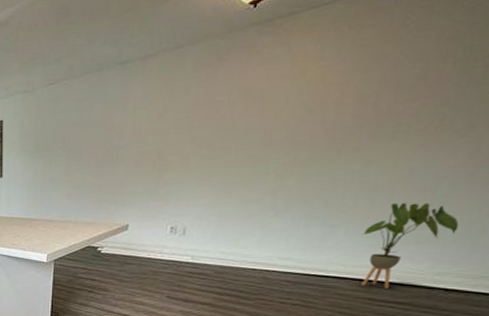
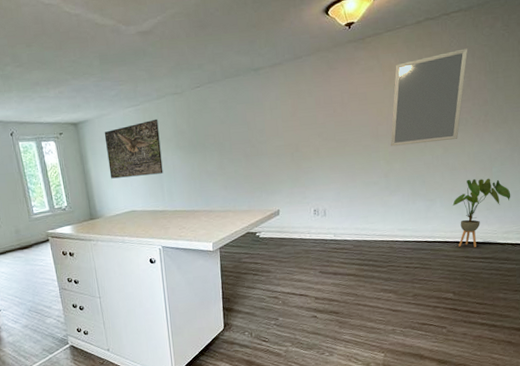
home mirror: none [286,27,433,157] -> present [390,48,468,147]

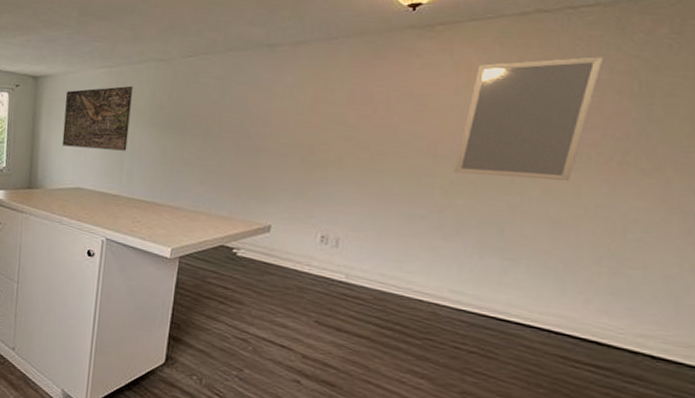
house plant: present [452,178,511,247] -> none [548,242,658,346]

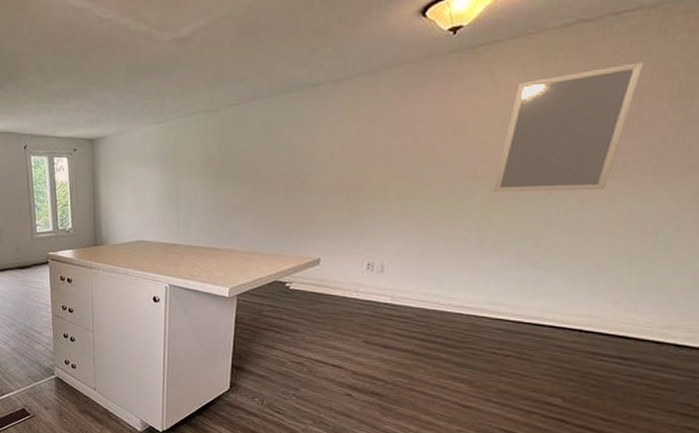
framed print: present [62,85,133,151] -> none [121,139,184,203]

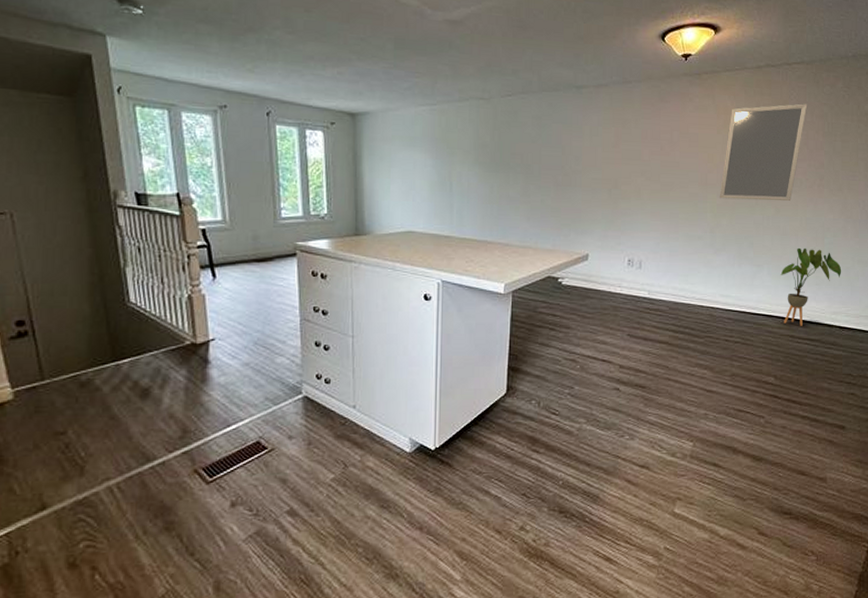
house plant: none [581,246,686,341] -> present [780,247,842,326]

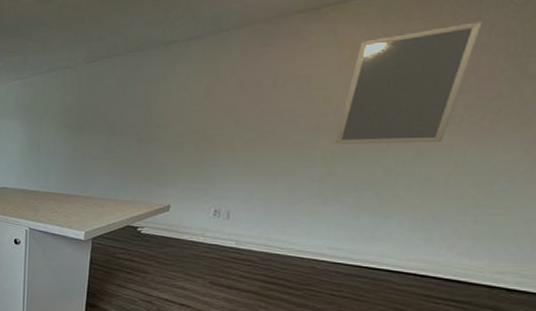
house plant: present [780,247,842,326] -> none [416,196,519,285]

